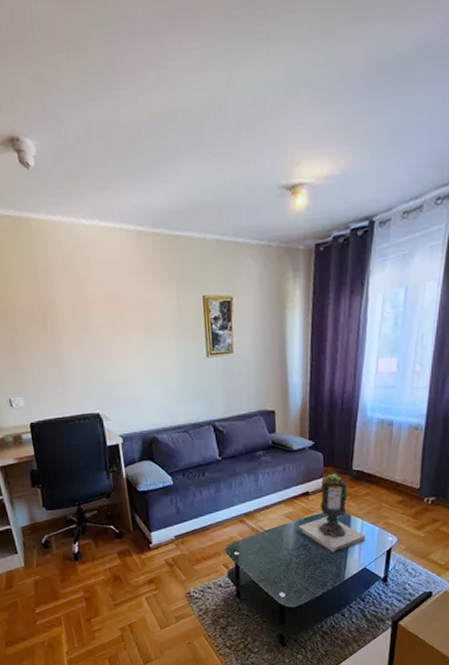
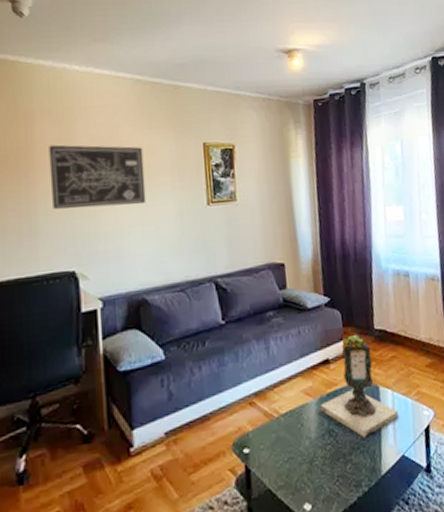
wall art: none [67,301,153,361] -> present [49,144,146,209]

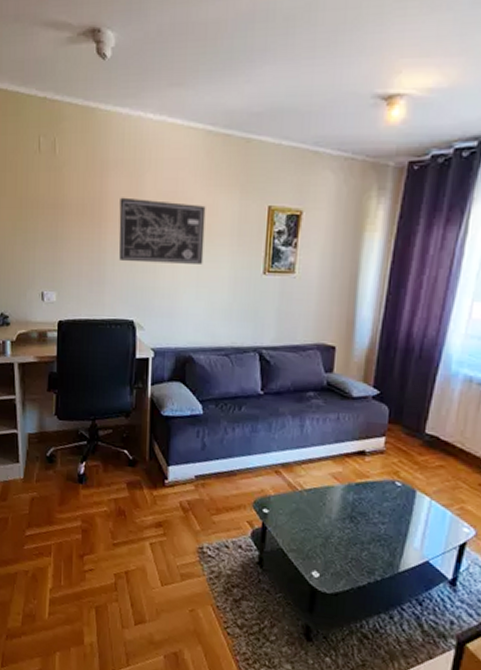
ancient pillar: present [319,328,398,437] -> none [345,426,432,533]

